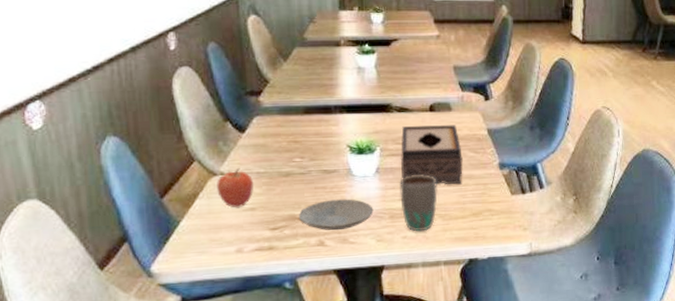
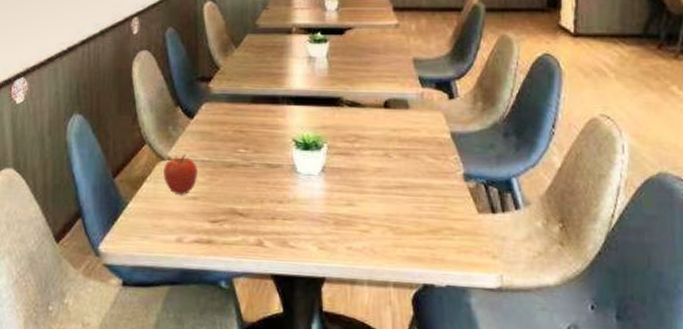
plate: present [298,199,374,231] -> none [238,196,317,232]
mug: present [399,174,438,232] -> none [347,178,389,244]
tissue box: present [401,125,463,184] -> none [348,123,420,193]

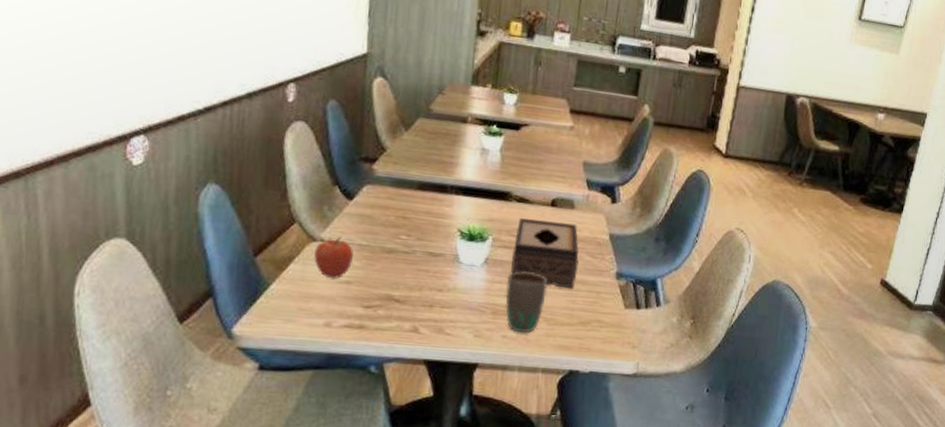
mug: none [347,178,389,244] -> present [505,271,548,334]
tissue box: none [348,123,420,193] -> present [509,218,579,288]

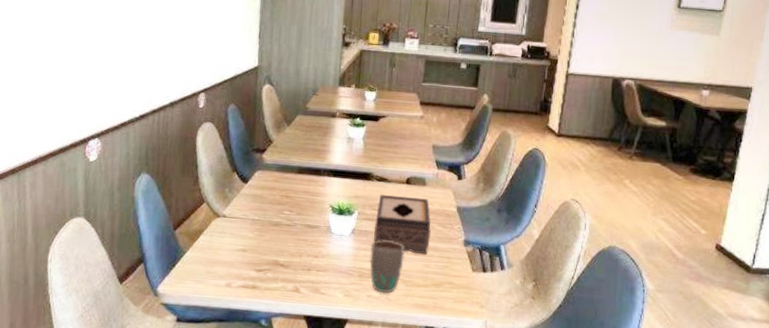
apple: present [314,236,354,280] -> none [218,212,249,248]

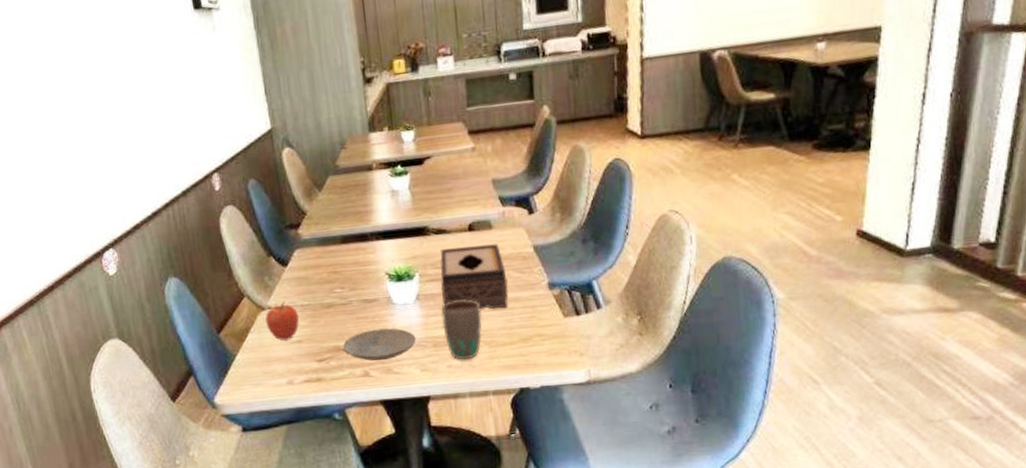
apple: none [218,212,249,248] -> present [265,301,300,341]
plate: none [280,252,345,281] -> present [342,328,416,361]

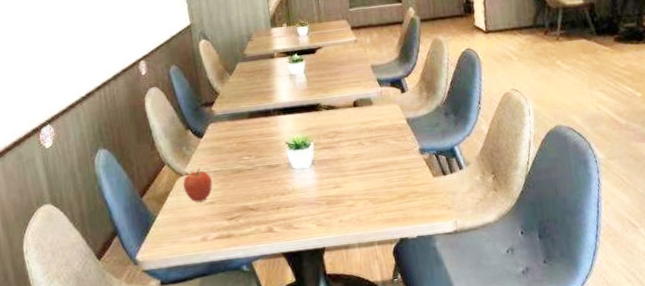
plate: present [342,328,416,361] -> none [249,189,313,218]
tissue box: present [440,244,509,309] -> none [331,117,388,171]
mug: present [441,299,482,360] -> none [332,163,367,216]

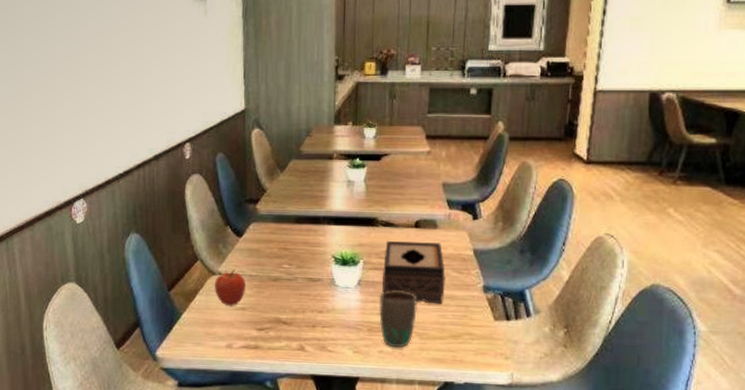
tissue box: none [331,117,388,171] -> present [381,241,445,303]
mug: none [332,163,367,216] -> present [379,290,417,348]

